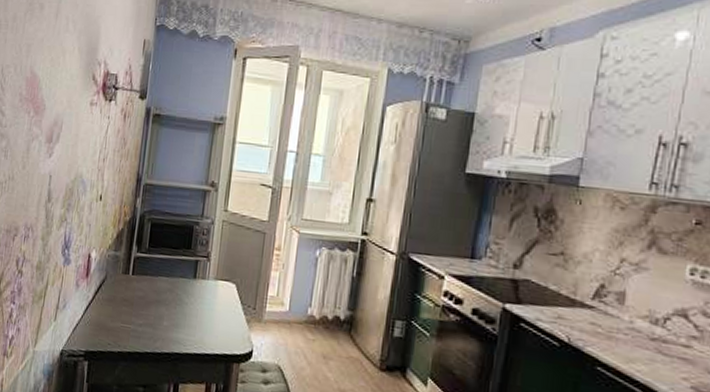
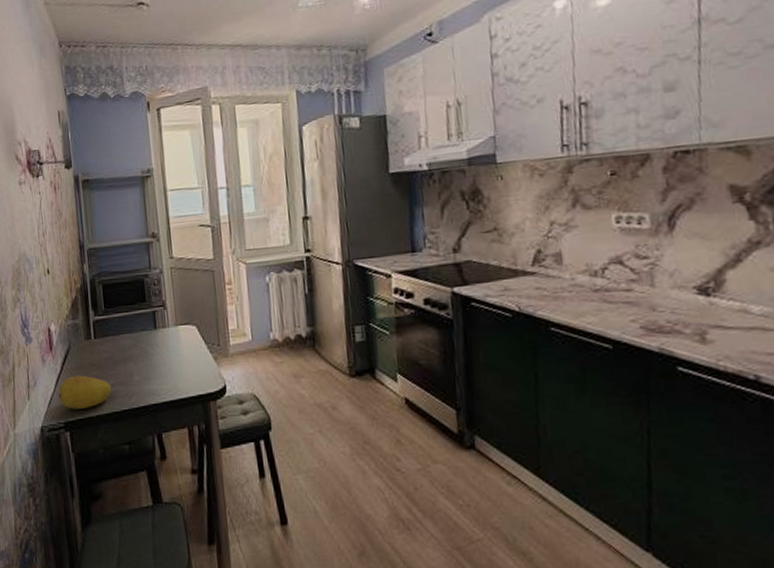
fruit: none [84,307,139,343] -> present [58,375,112,409]

